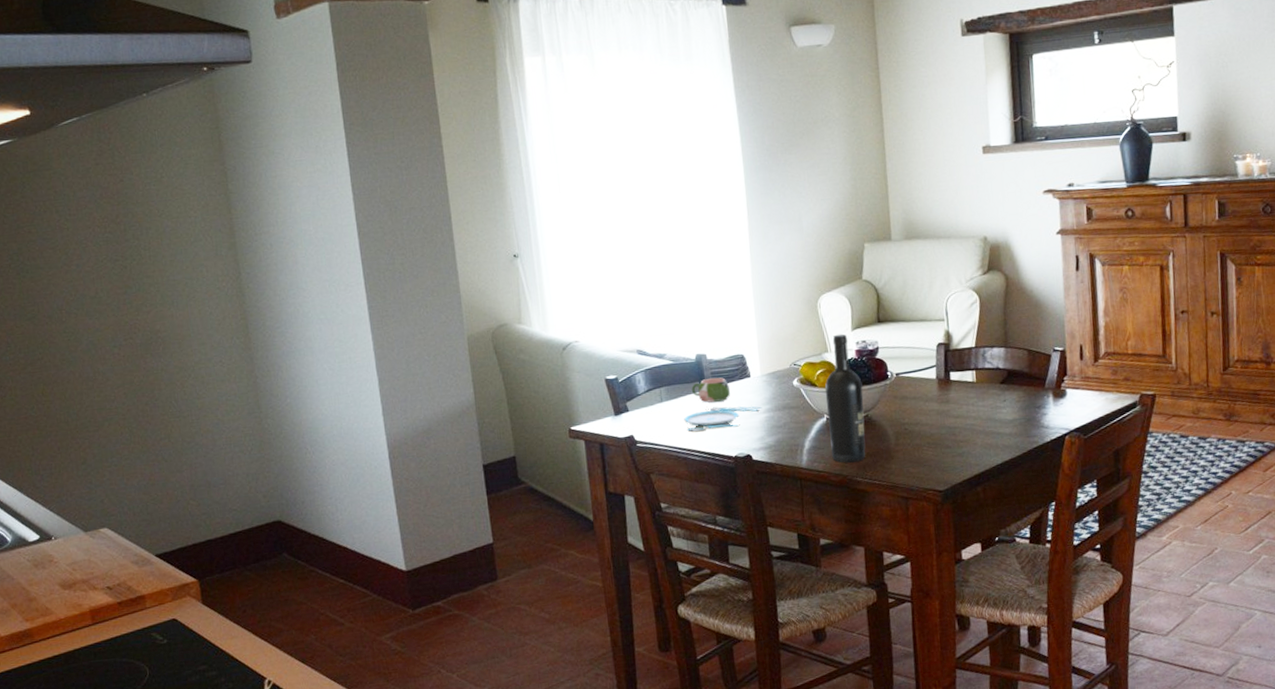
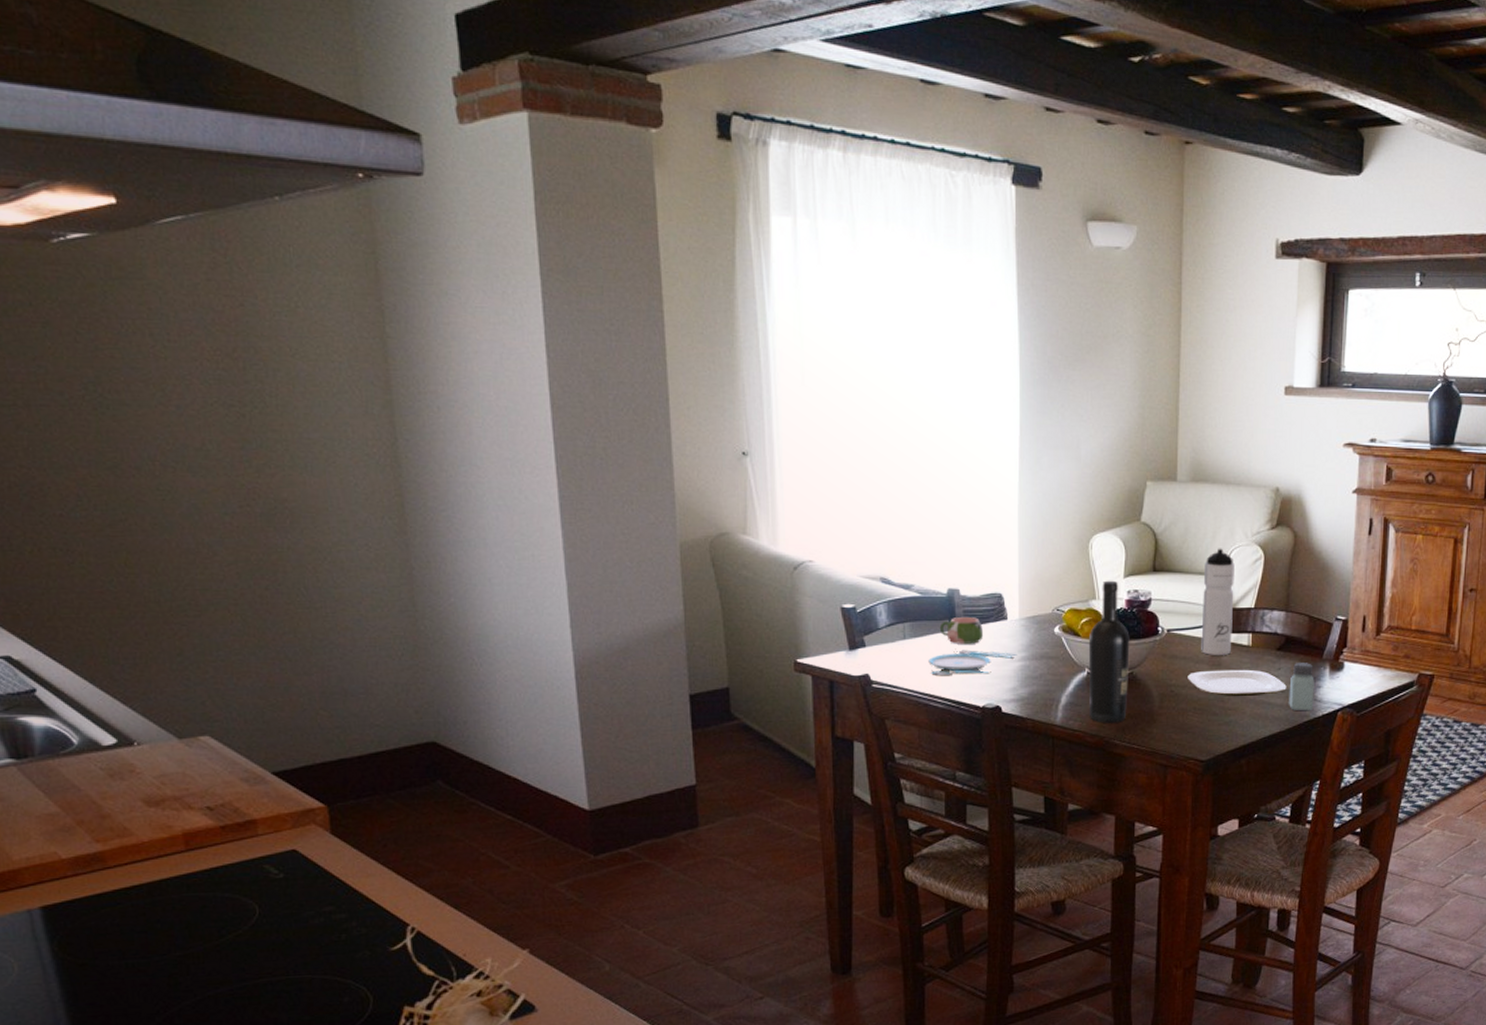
plate: none [919,403,1014,430] -> present [1188,669,1287,696]
water bottle: none [924,296,957,394] -> present [1201,548,1235,655]
saltshaker: none [1016,393,1042,438] -> present [1289,663,1315,711]

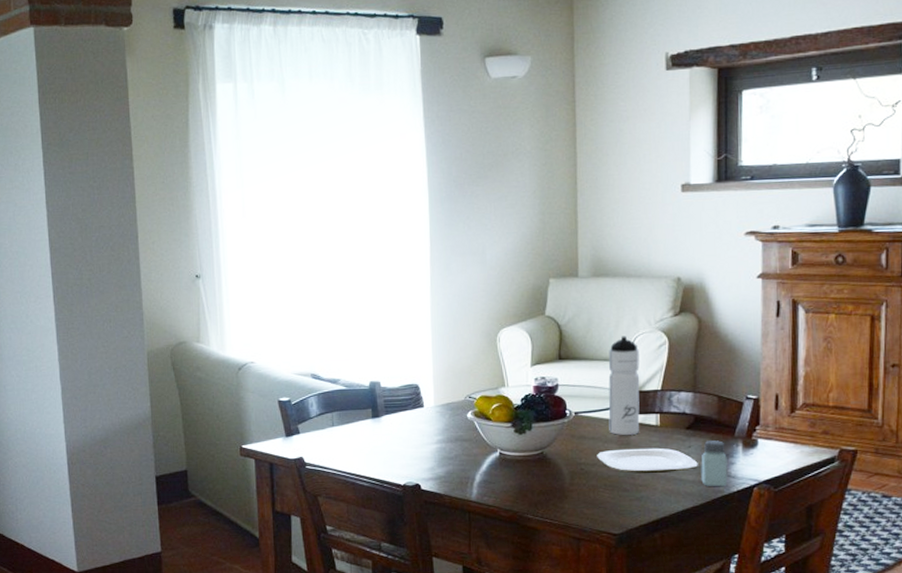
plate: present [928,649,1017,676] -> none [354,434,434,458]
mug: present [939,617,983,644] -> none [363,406,402,430]
wine bottle: present [1088,580,1130,723] -> none [499,369,539,499]

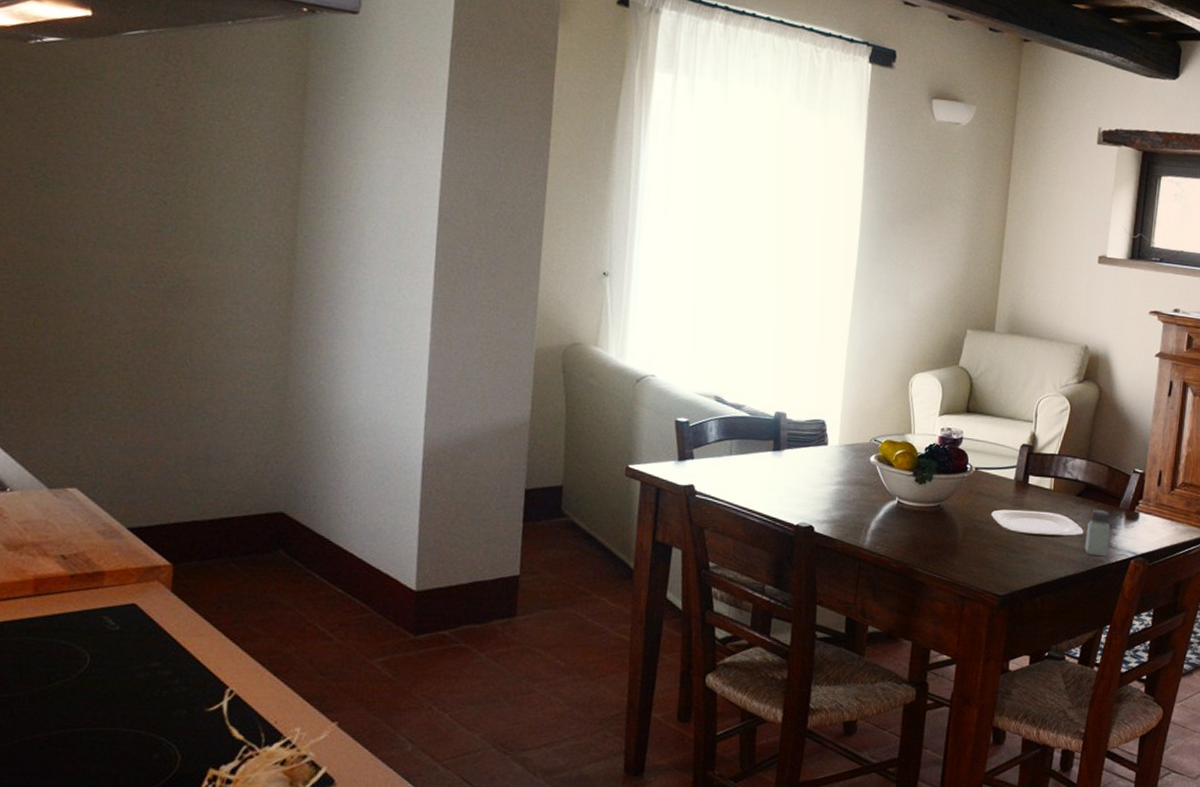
water bottle: present [608,336,640,435] -> none [1005,396,1042,496]

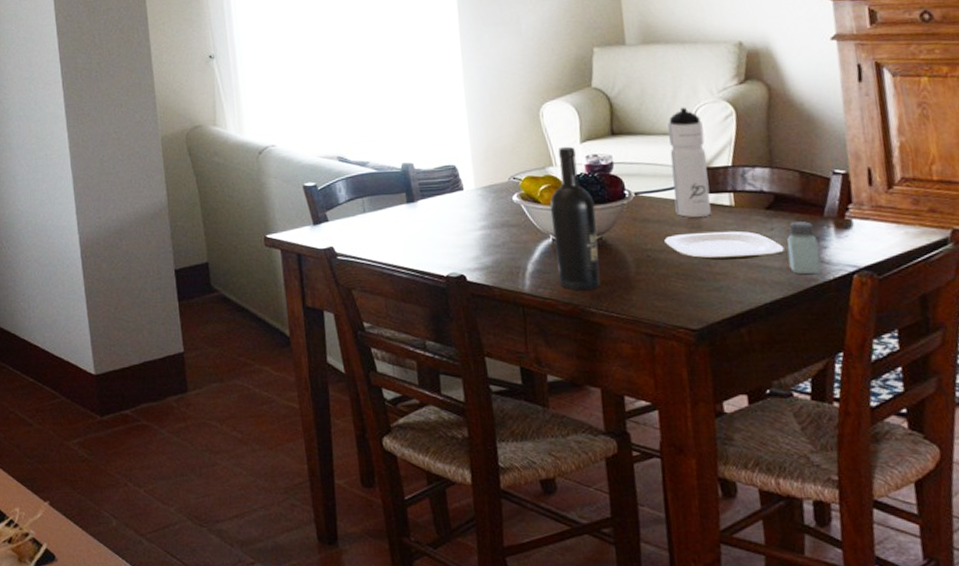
wine bottle: none [896,417,940,552] -> present [549,146,600,291]
water bottle: none [1005,396,1042,496] -> present [667,107,711,217]

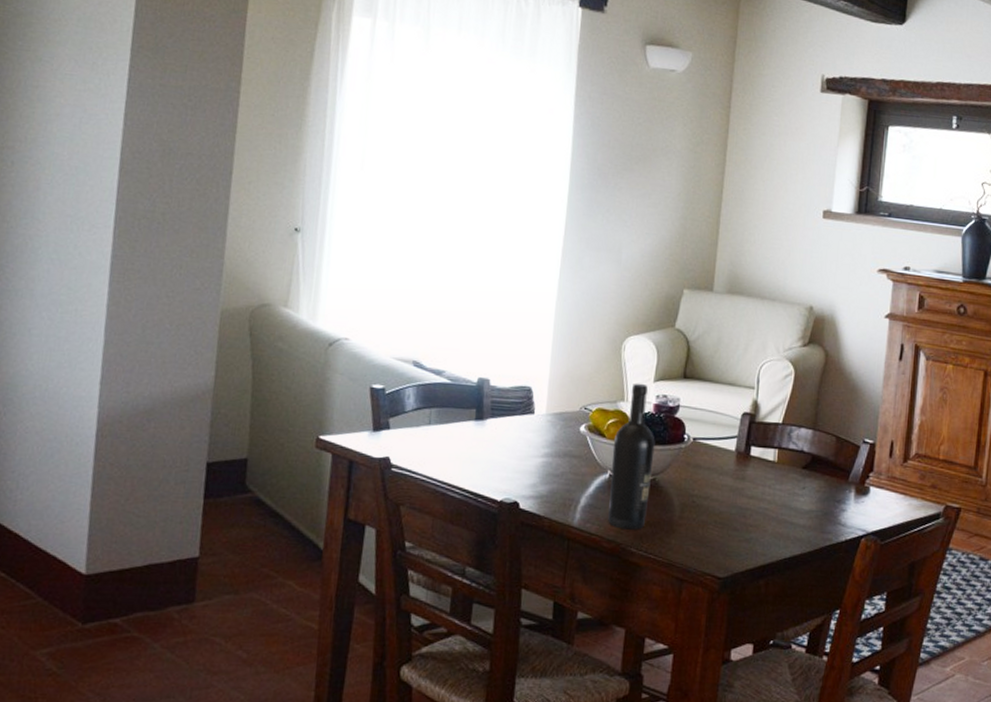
plate: present [664,231,784,260] -> none [710,483,810,514]
water bottle: present [667,107,711,217] -> none [726,360,765,469]
saltshaker: present [787,221,822,275] -> none [812,483,839,535]

